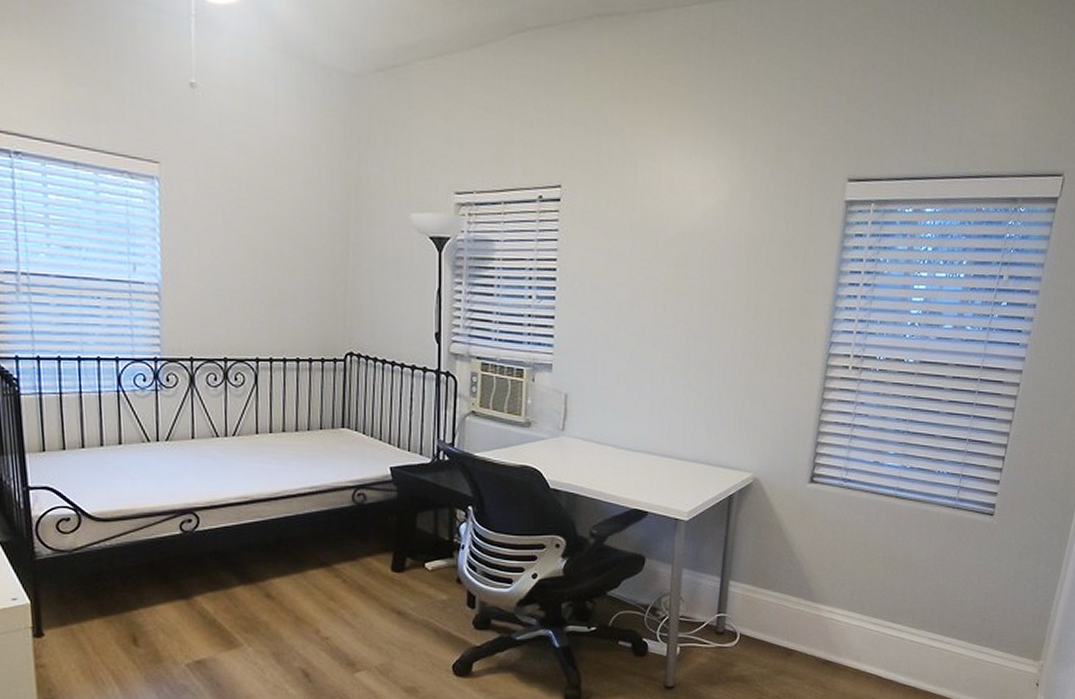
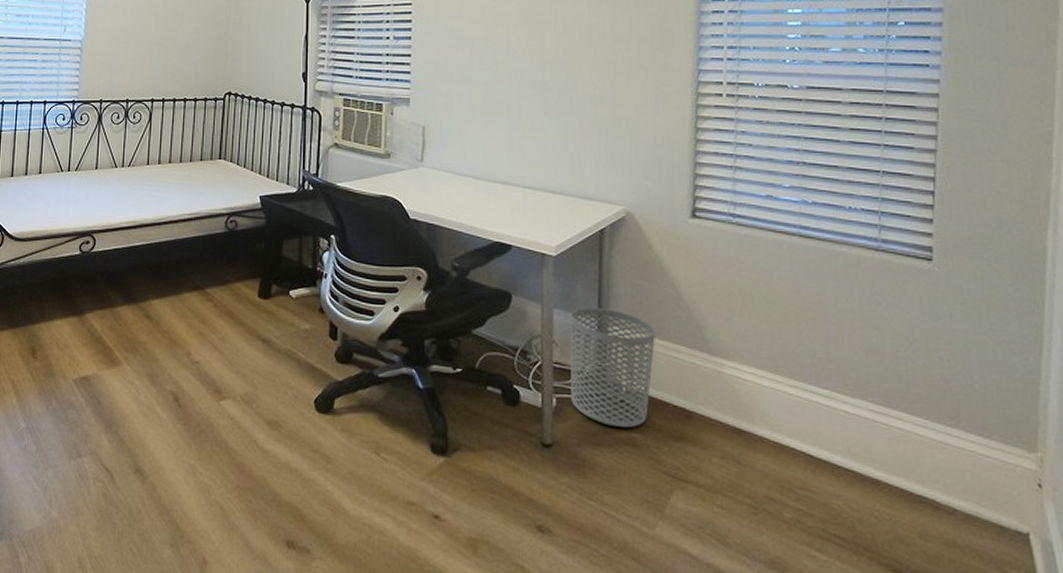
waste bin: none [693,566,769,668] -> present [570,307,655,428]

